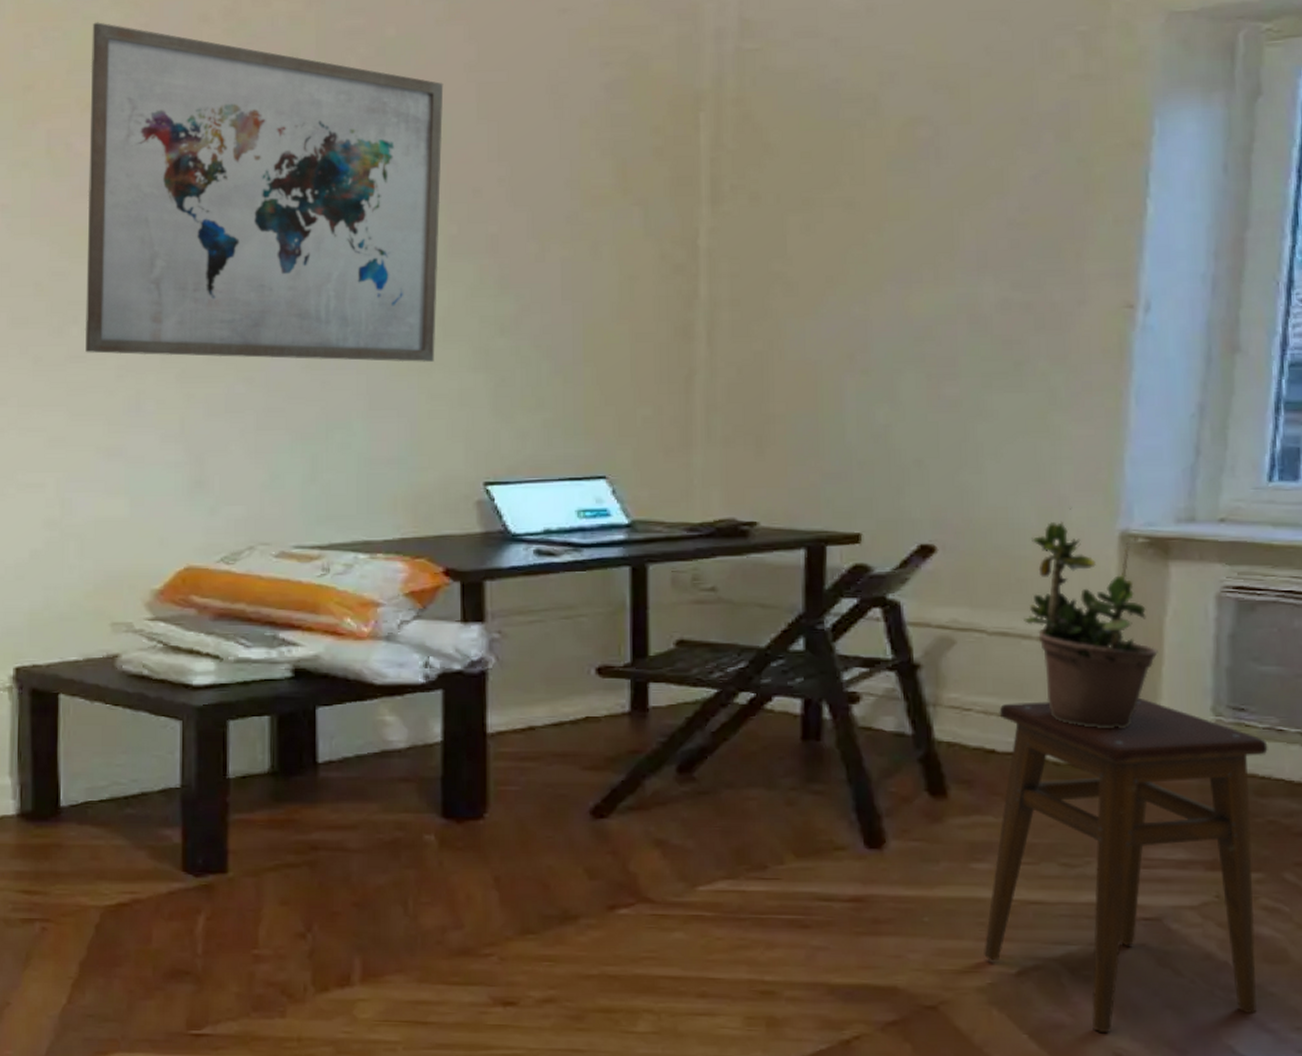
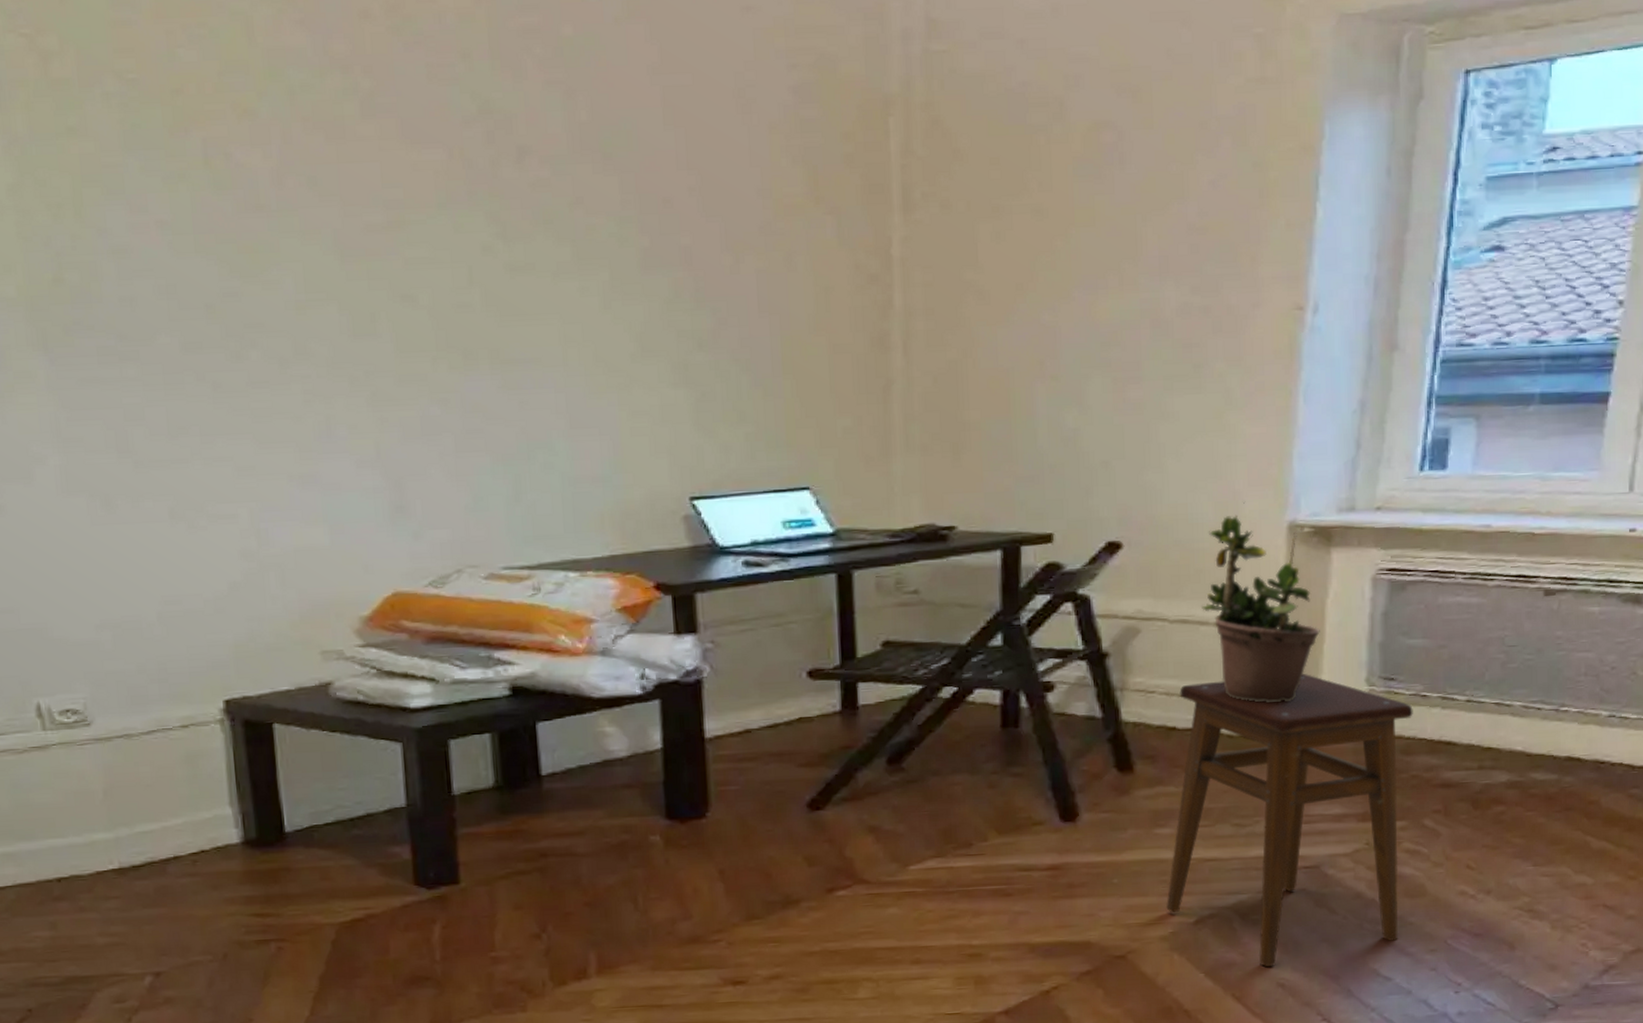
wall art: present [84,22,444,362] -> none [241,18,634,380]

